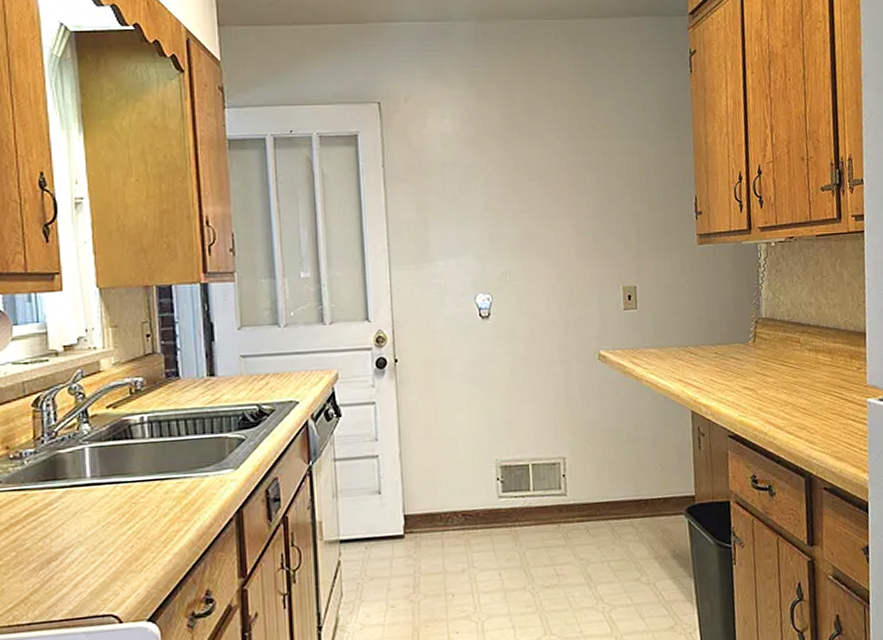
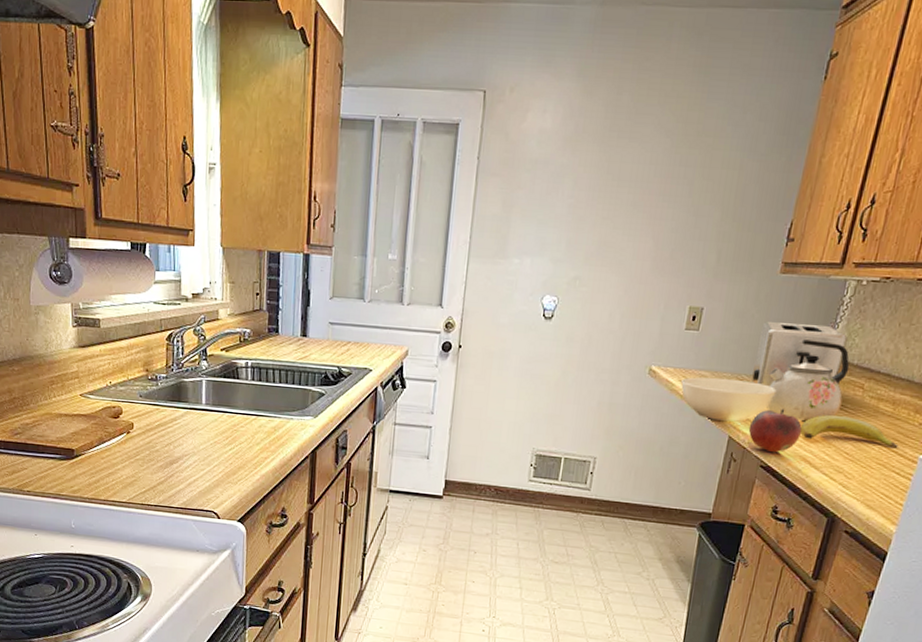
bowl: none [632,352,724,397] -> present [681,377,777,422]
toaster: none [694,287,775,355] -> present [751,322,848,387]
fruit: none [707,374,758,421] -> present [748,408,802,453]
kettle: none [713,303,786,384] -> present [766,339,850,422]
banana: none [754,372,846,401] -> present [799,414,899,448]

